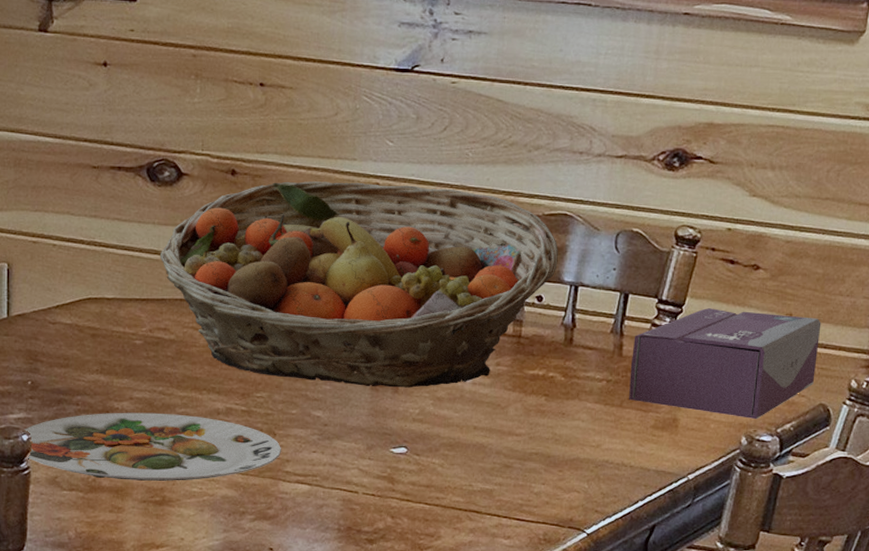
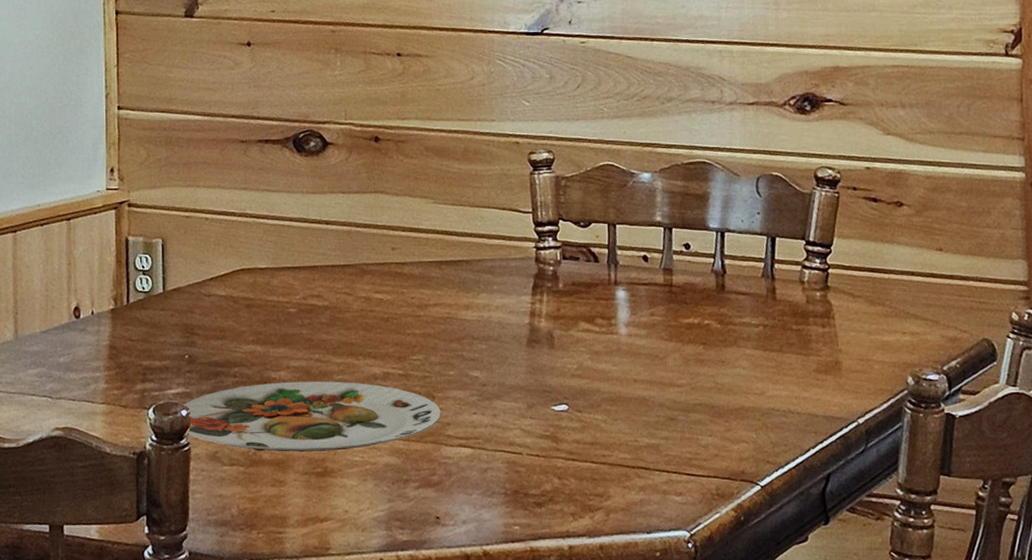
fruit basket: present [159,181,558,388] -> none [309,142,702,344]
tissue box: present [629,308,821,419] -> none [785,247,974,357]

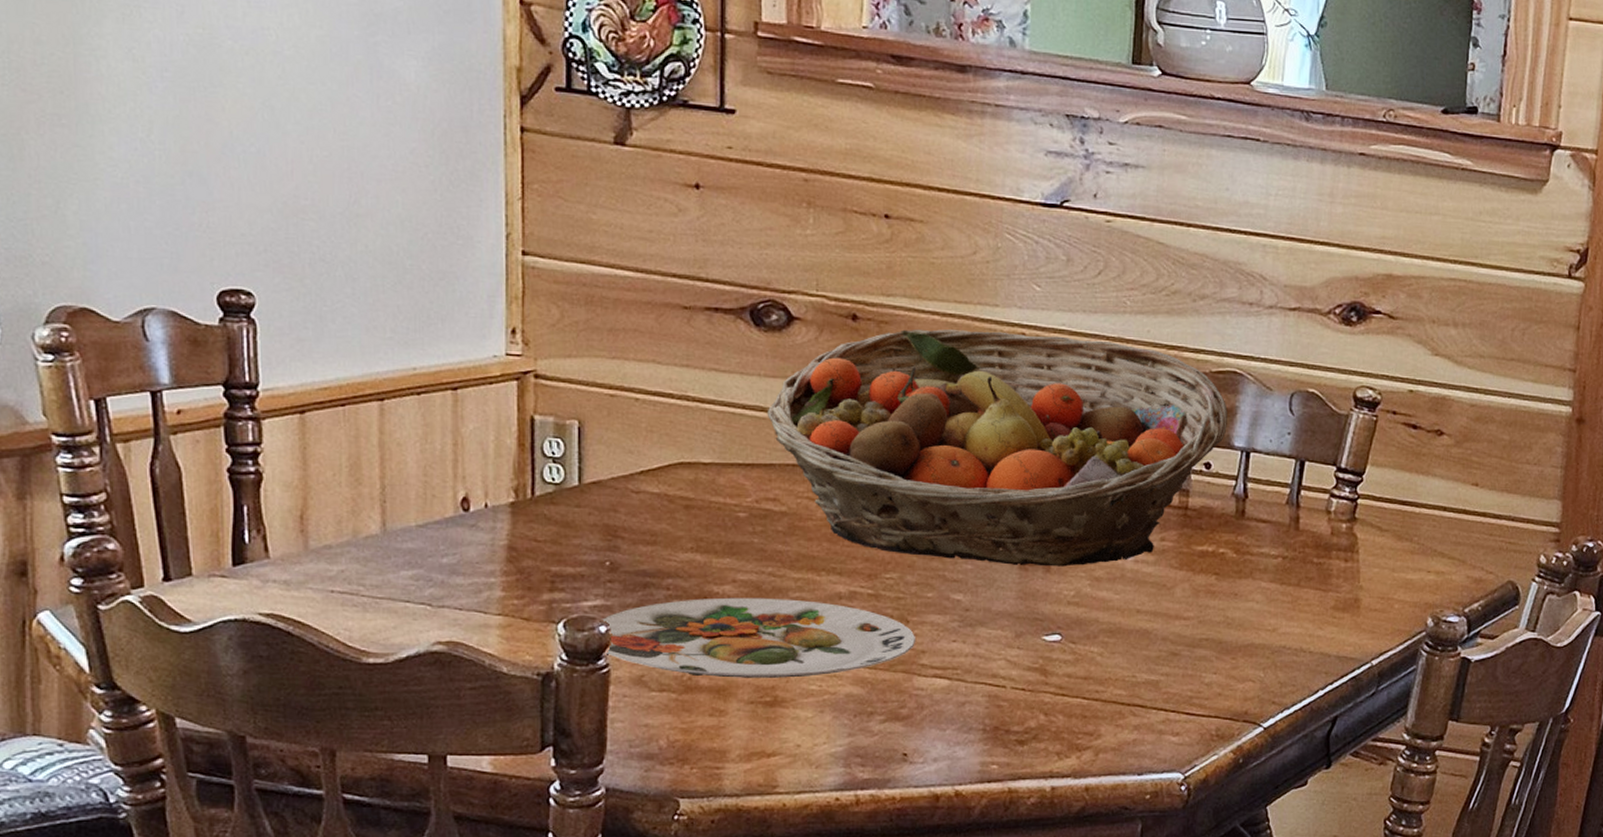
fruit basket: none [309,142,702,344] -> present [767,329,1228,567]

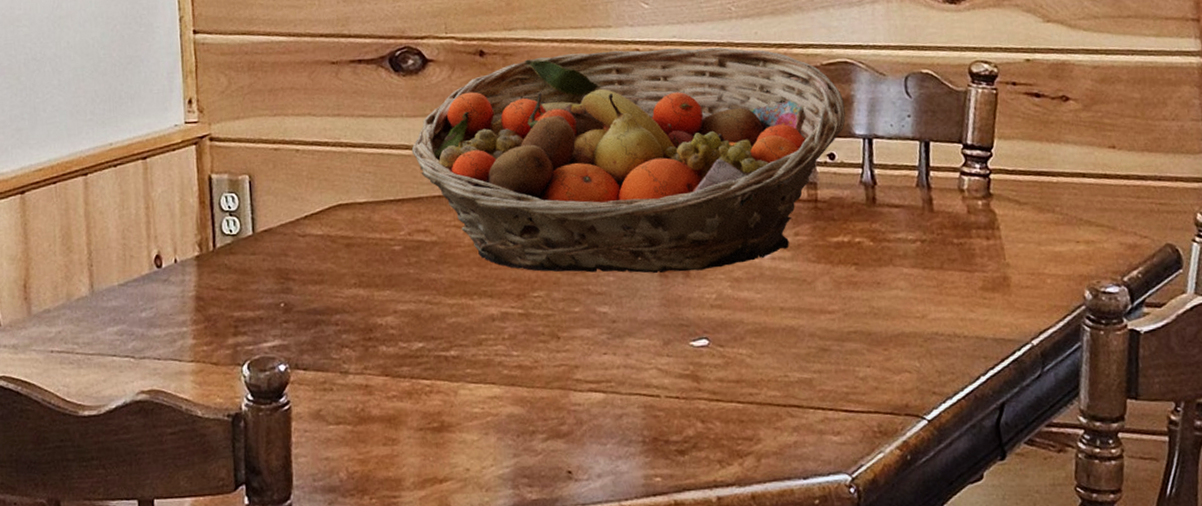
plate: present [602,597,915,678] -> none [281,325,568,407]

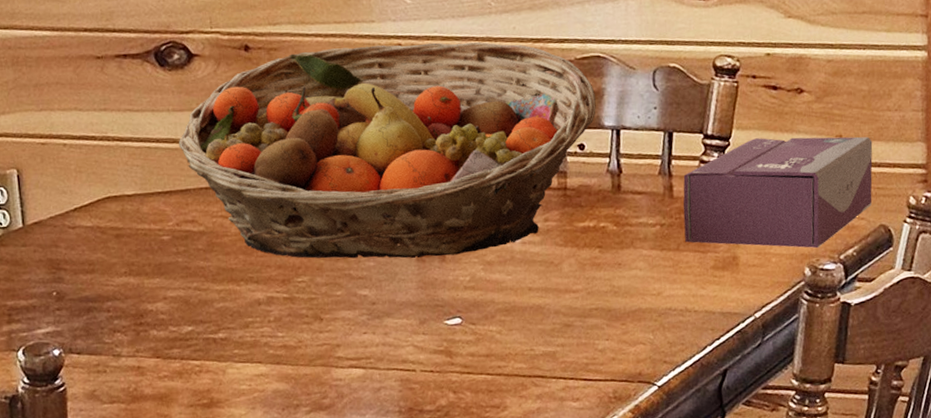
tissue box: none [943,147,1155,269] -> present [683,136,873,248]

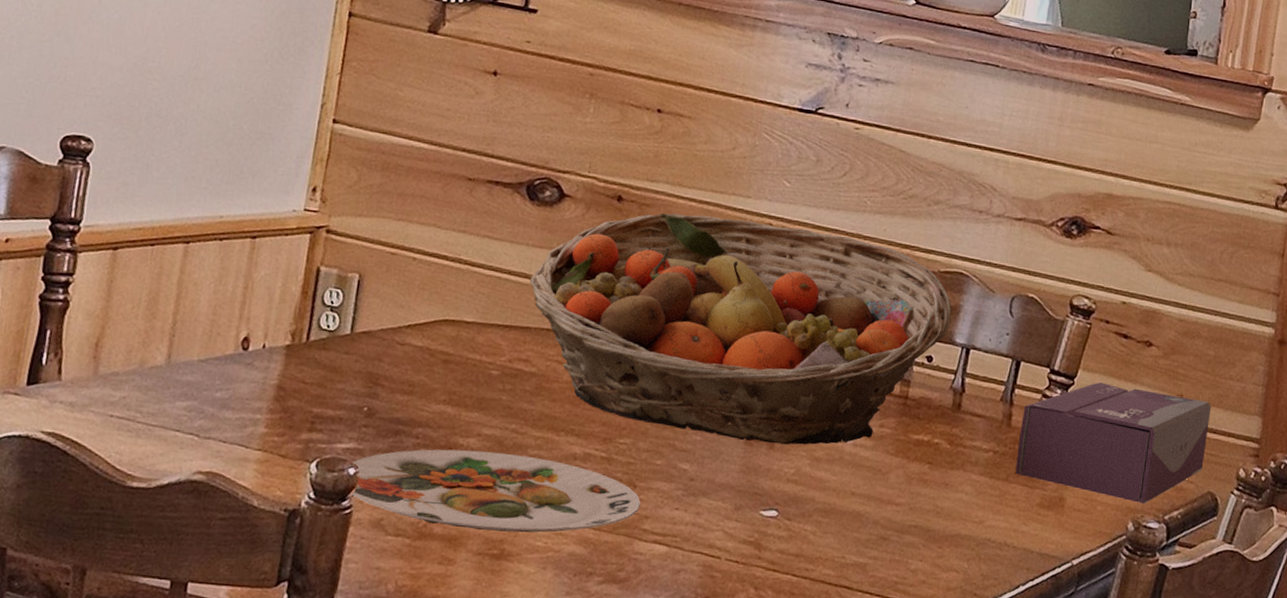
plate: none [55,309,330,386] -> present [350,449,641,533]

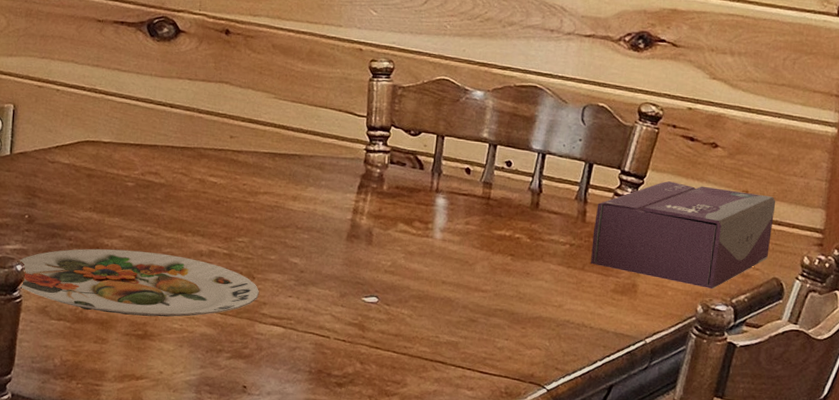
fruit basket: present [529,213,952,445] -> none [154,42,528,241]

